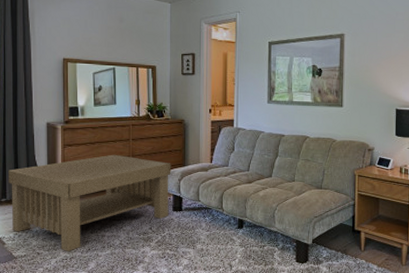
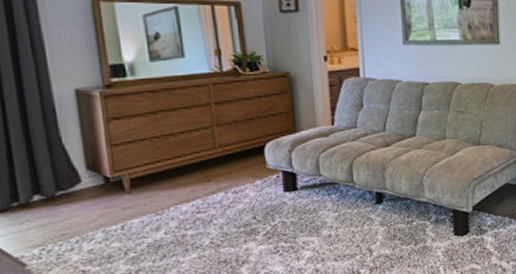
coffee table: present [8,154,171,252] -> none [18,125,279,264]

